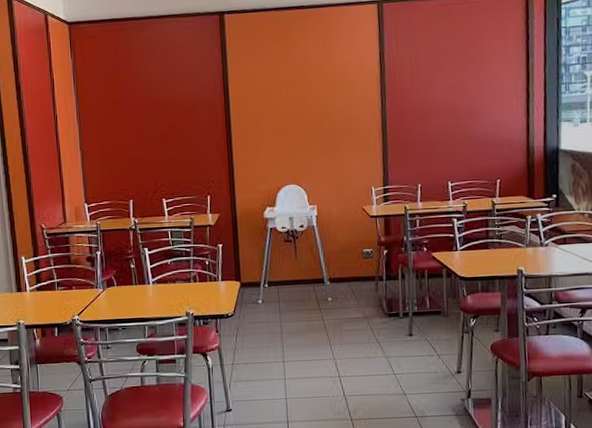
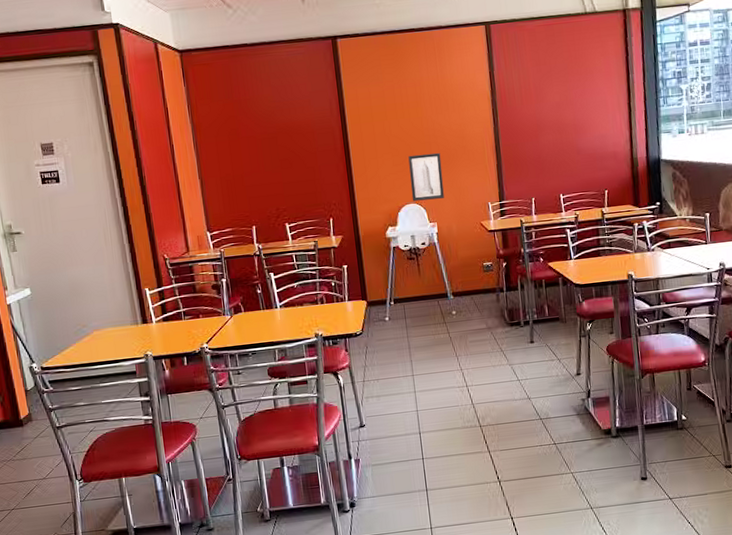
wall art: none [291,133,326,183] -> present [408,153,444,202]

